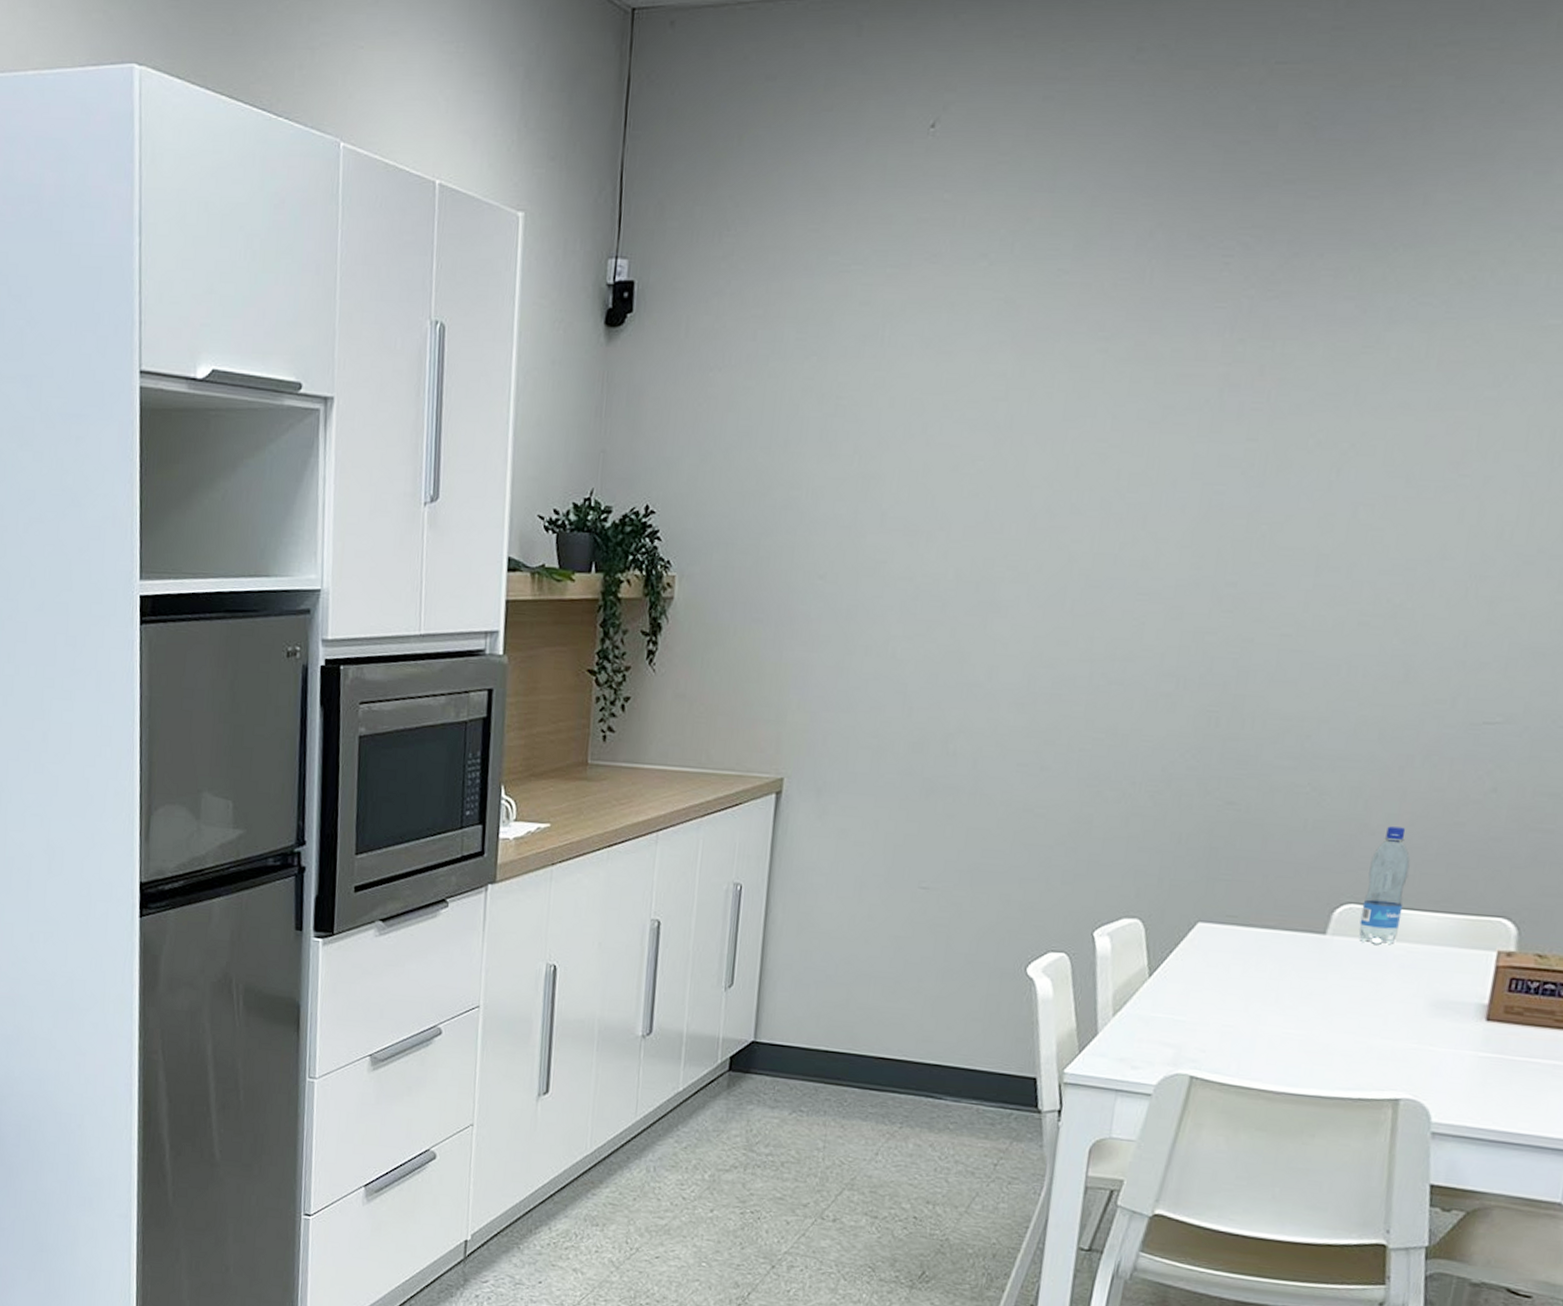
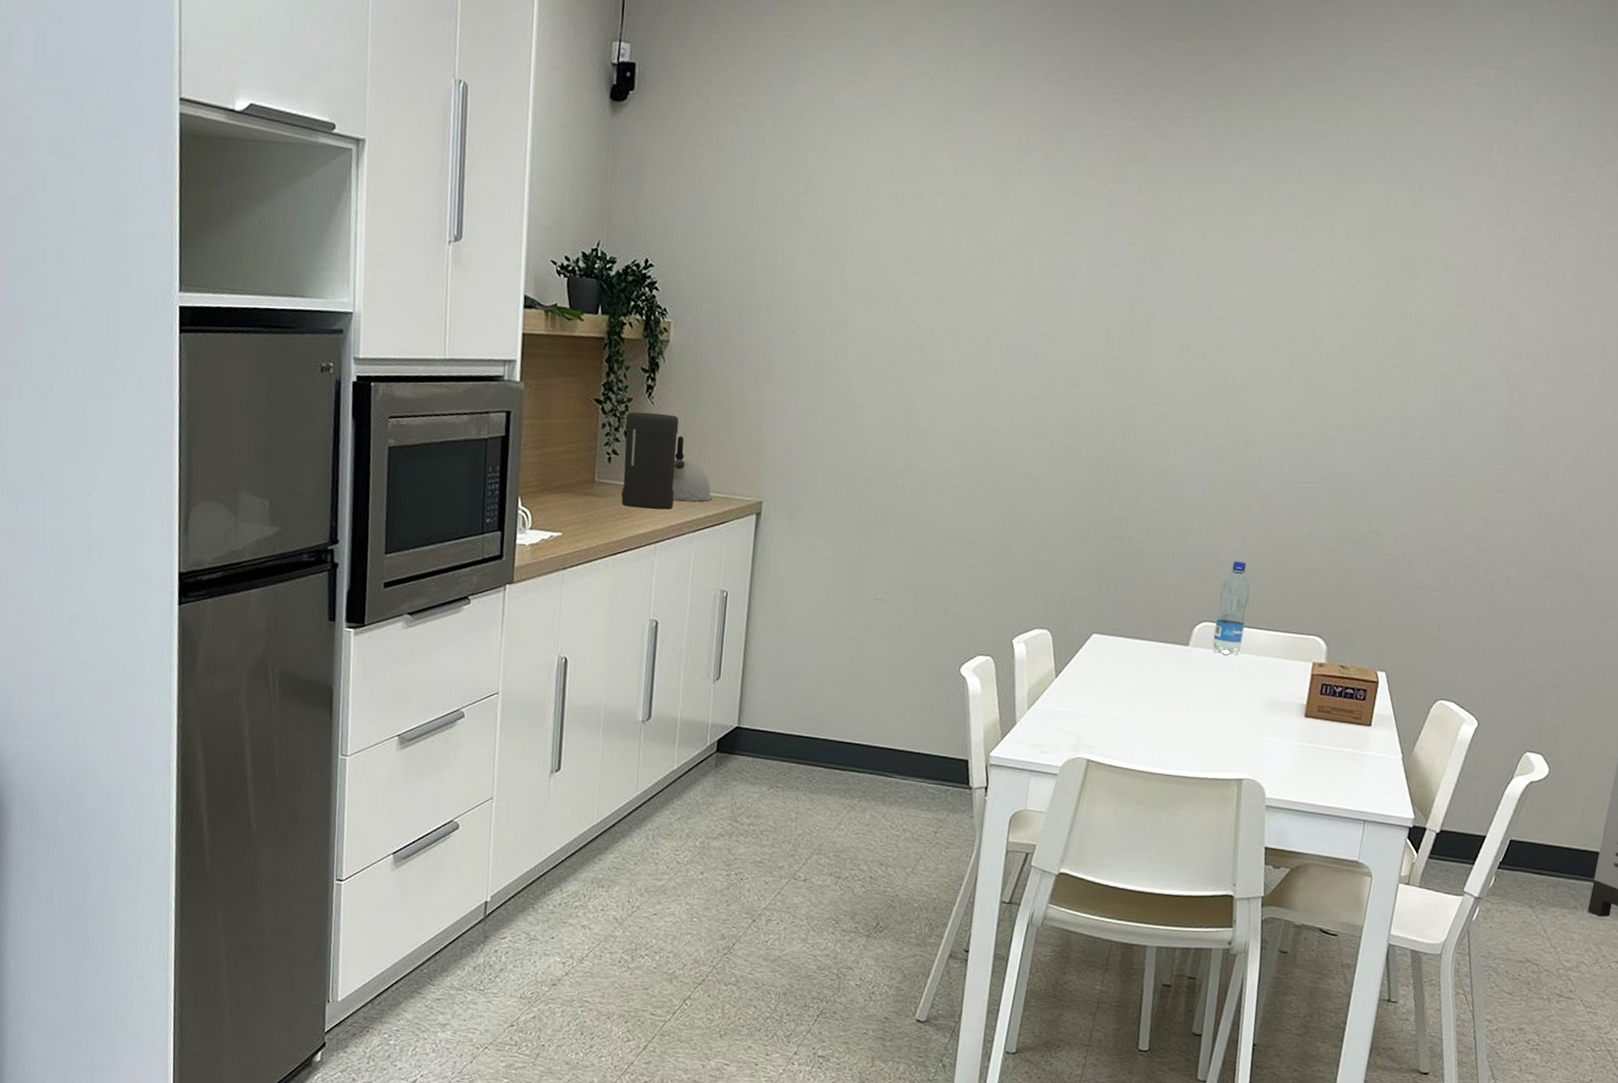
coffee maker: none [617,681,685,793] -> present [620,412,679,510]
kettle: none [677,706,723,783] -> present [672,435,712,502]

